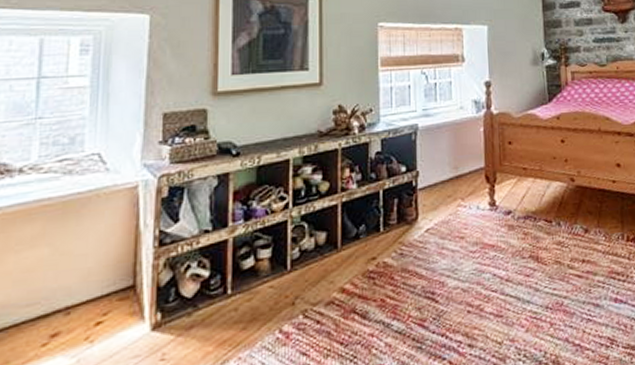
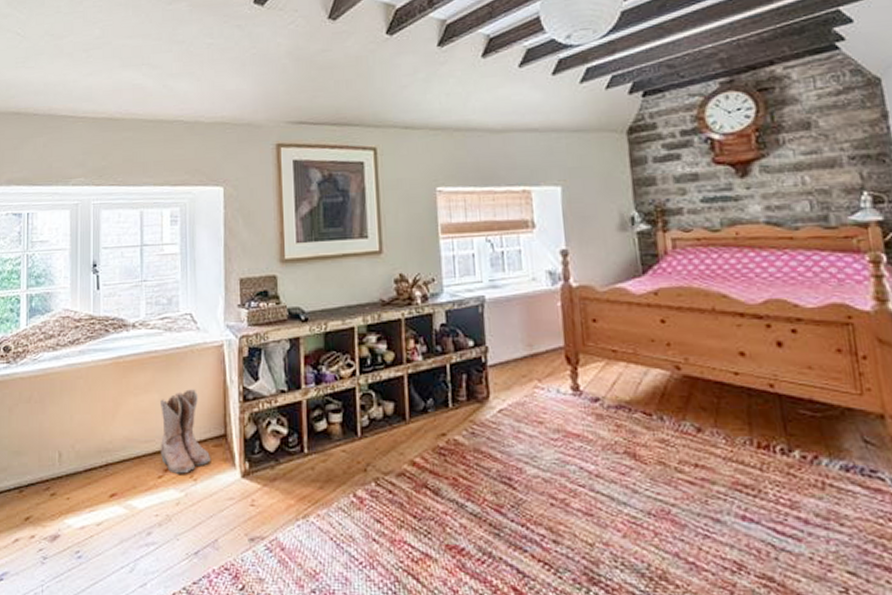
boots: none [46,237,114,339] -> present [159,388,211,474]

